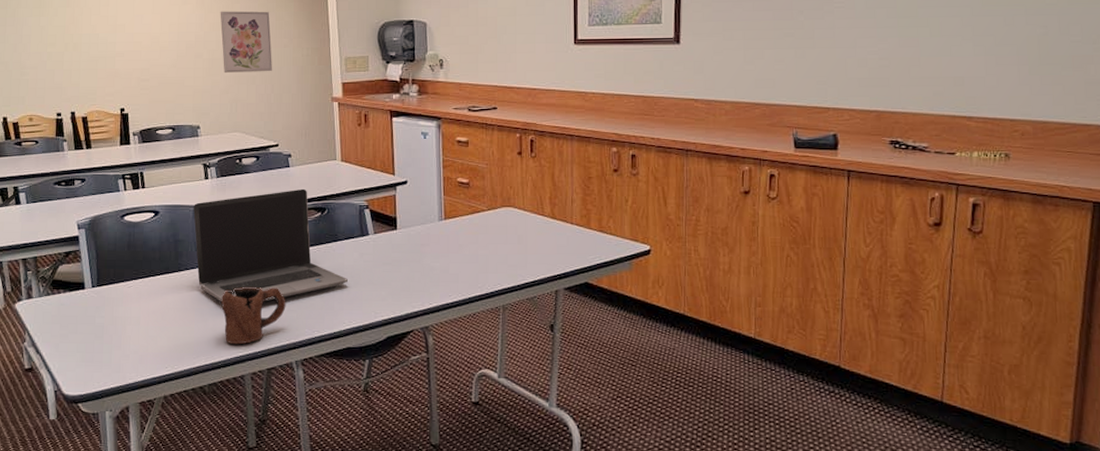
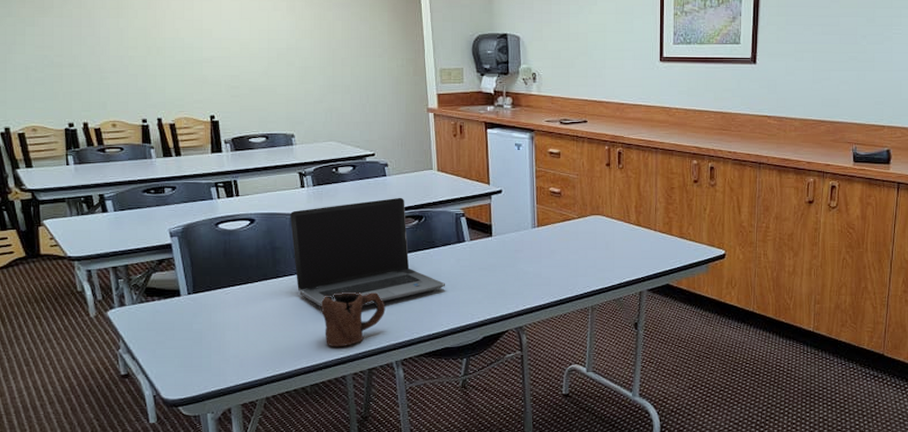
wall art: present [220,11,273,74] -> none [312,18,368,82]

